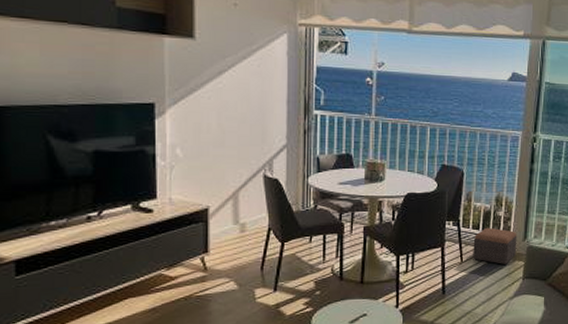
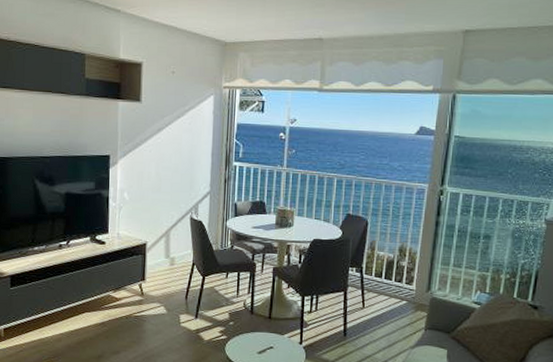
footstool: present [473,227,517,265] -> none [374,276,421,314]

